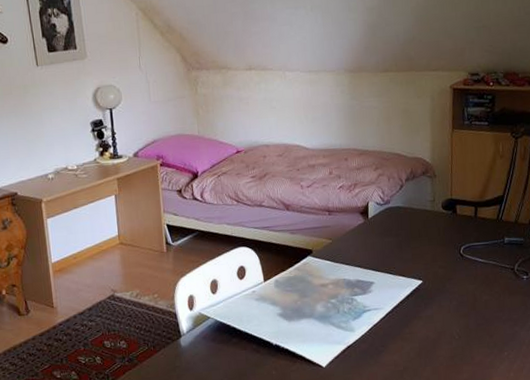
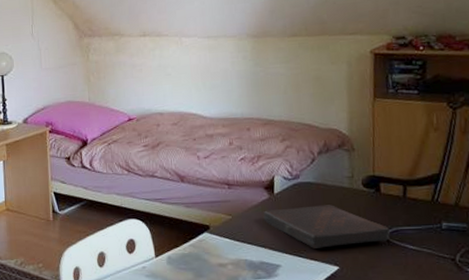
book: none [359,226,464,266] -> present [263,205,391,248]

